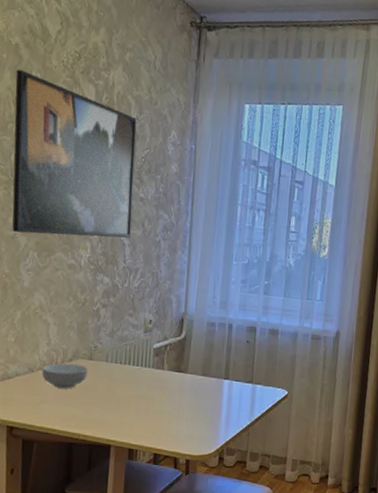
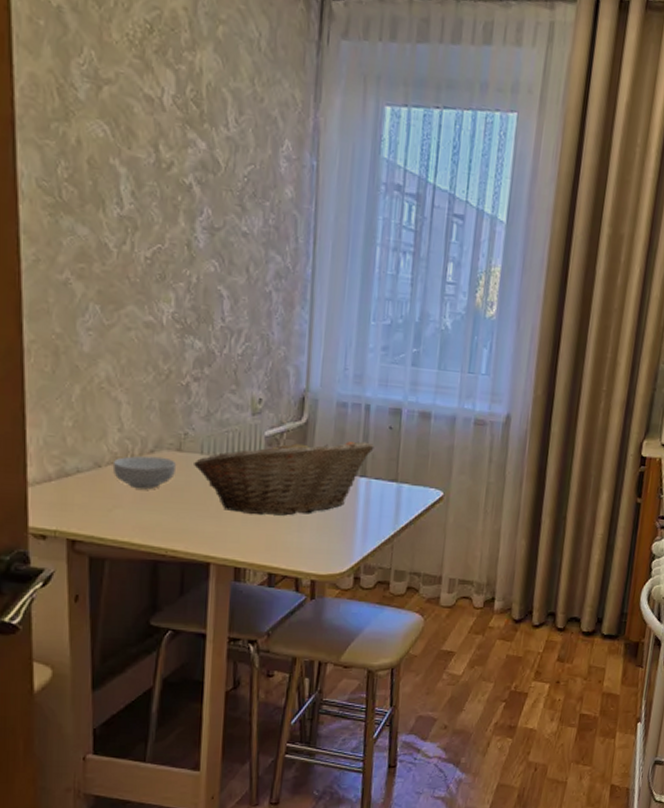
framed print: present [12,69,137,238] -> none [59,43,236,287]
fruit basket: none [101,350,235,409] -> present [194,438,375,516]

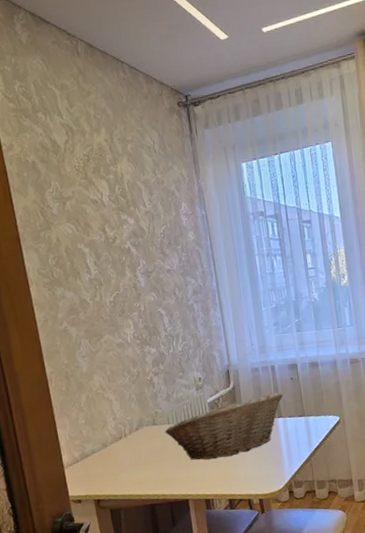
cereal bowl: present [112,455,177,489] -> none [113,431,155,457]

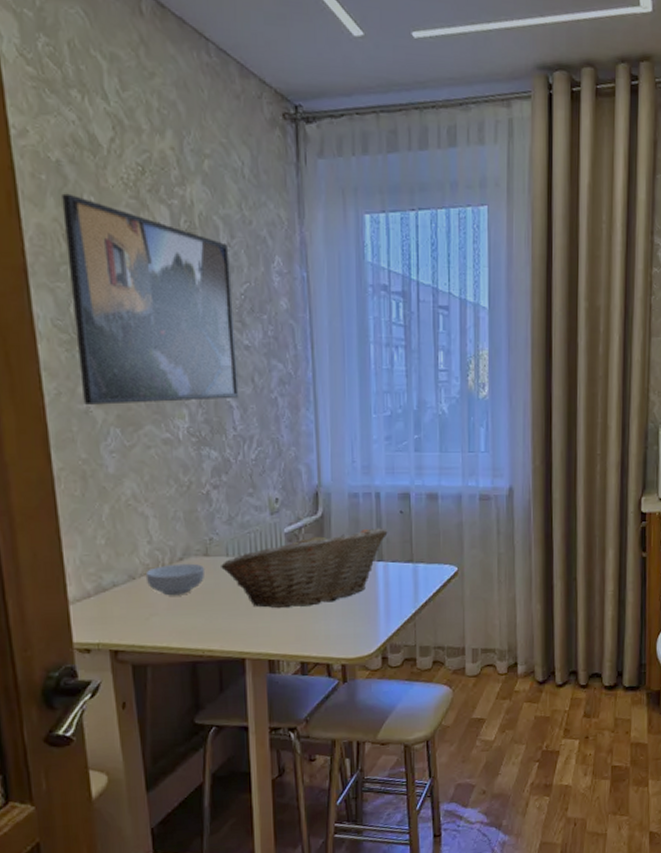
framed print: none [37,182,167,326] -> present [62,193,239,405]
cereal bowl: none [113,431,155,457] -> present [145,563,206,596]

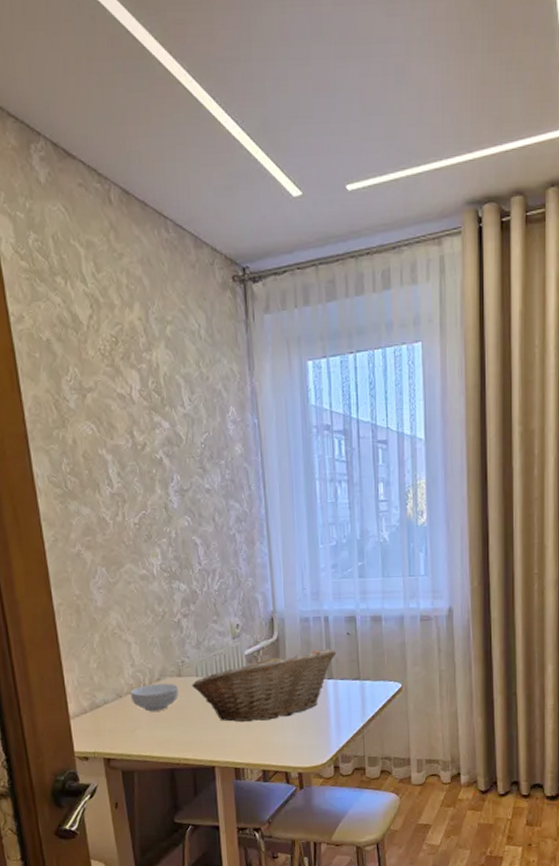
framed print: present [62,193,239,405] -> none [52,367,203,548]

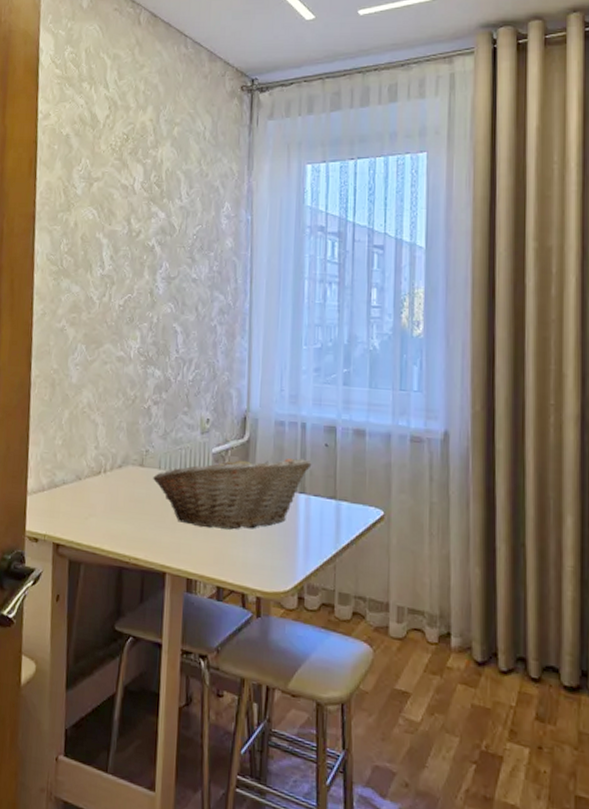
cereal bowl: present [130,683,179,712] -> none [89,470,140,500]

